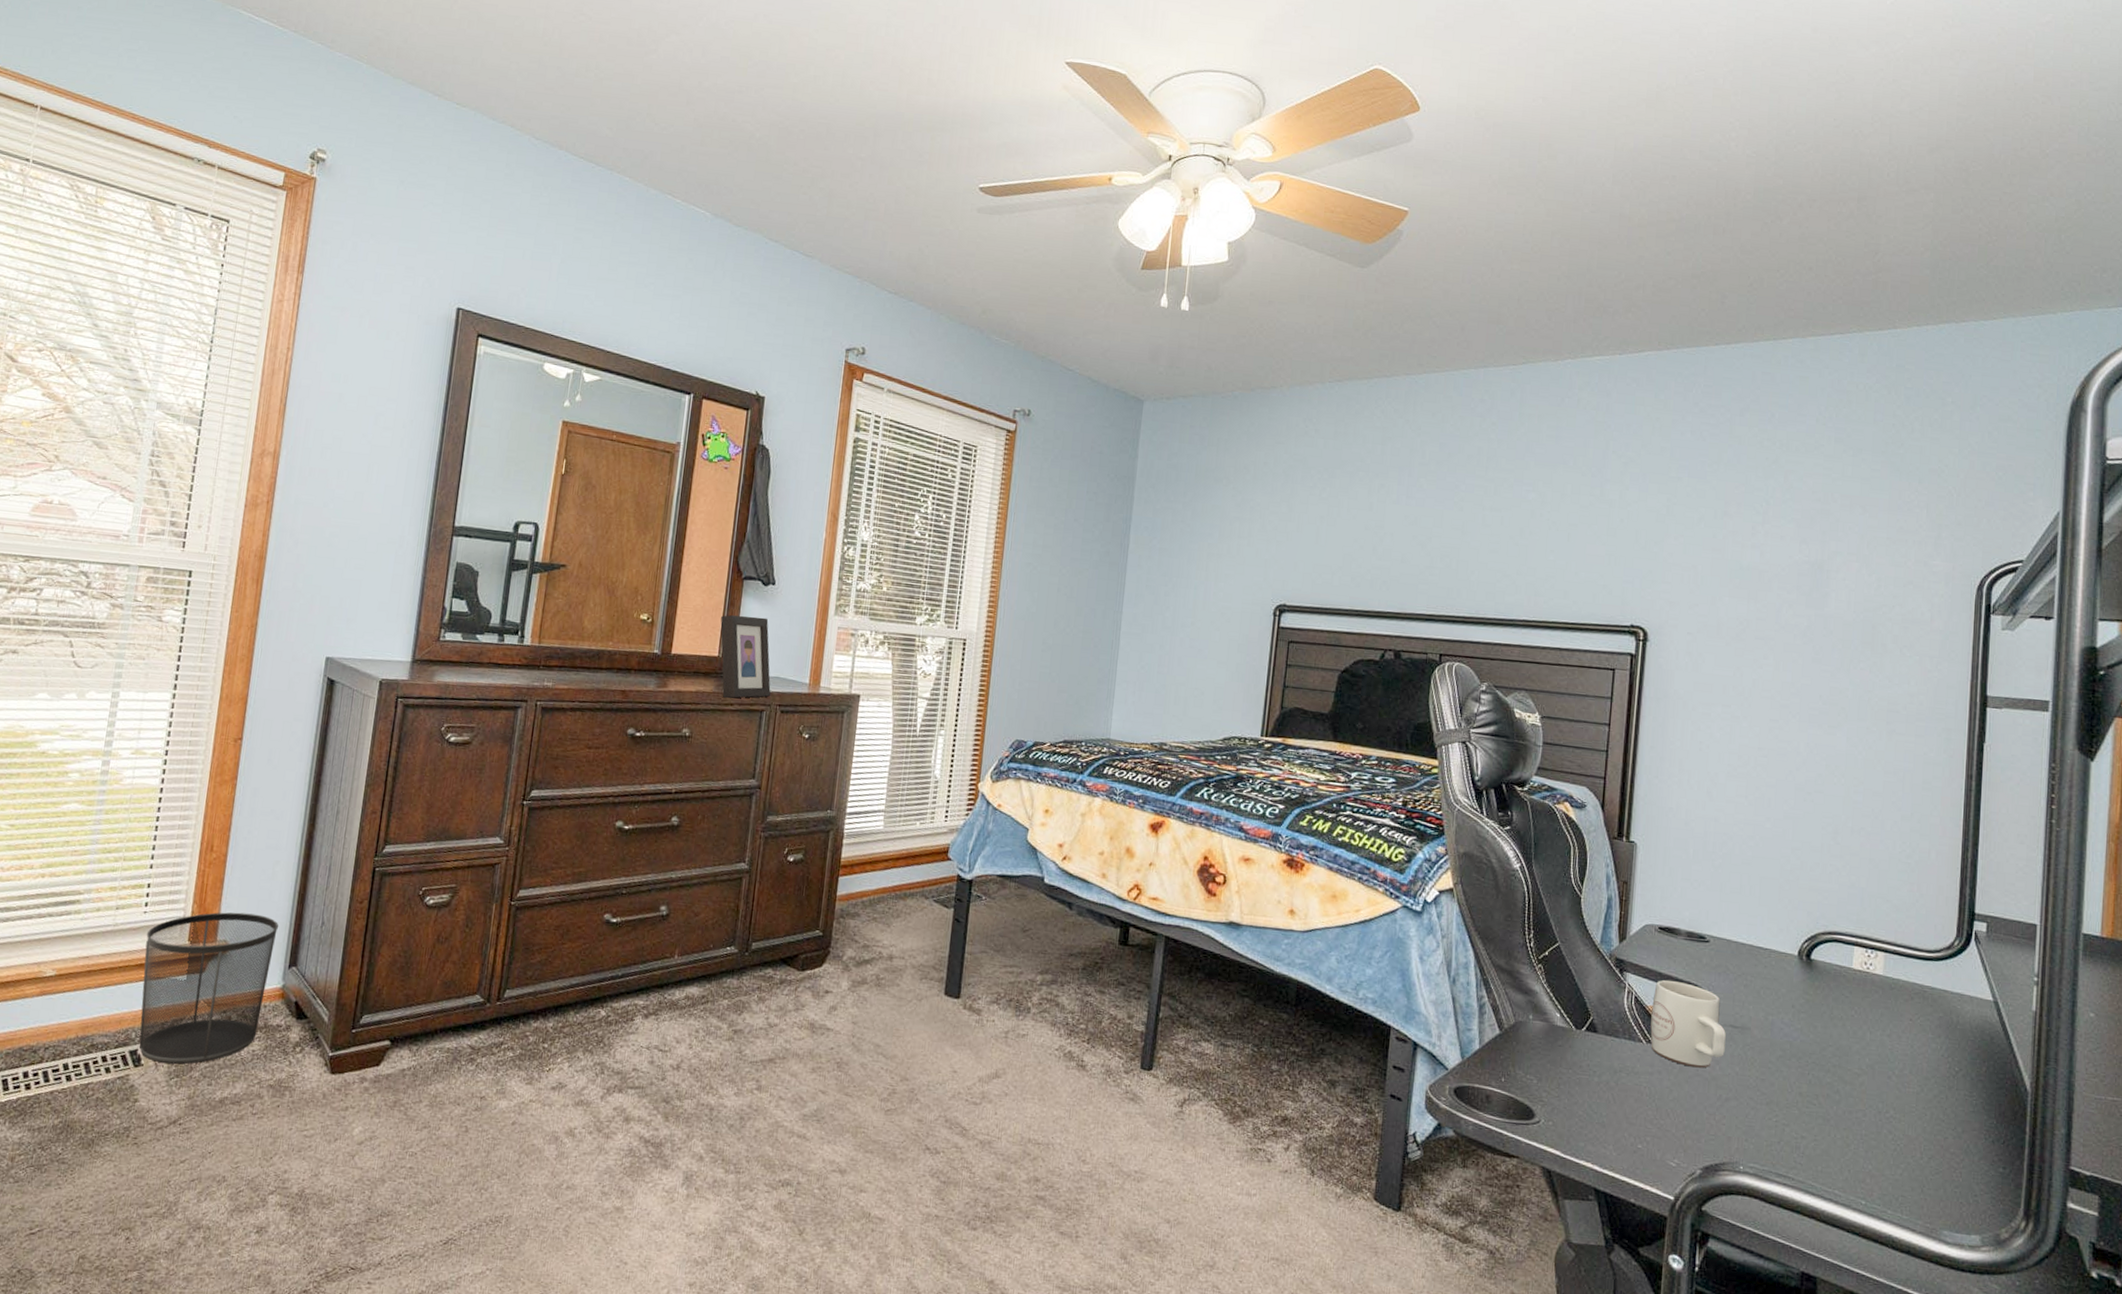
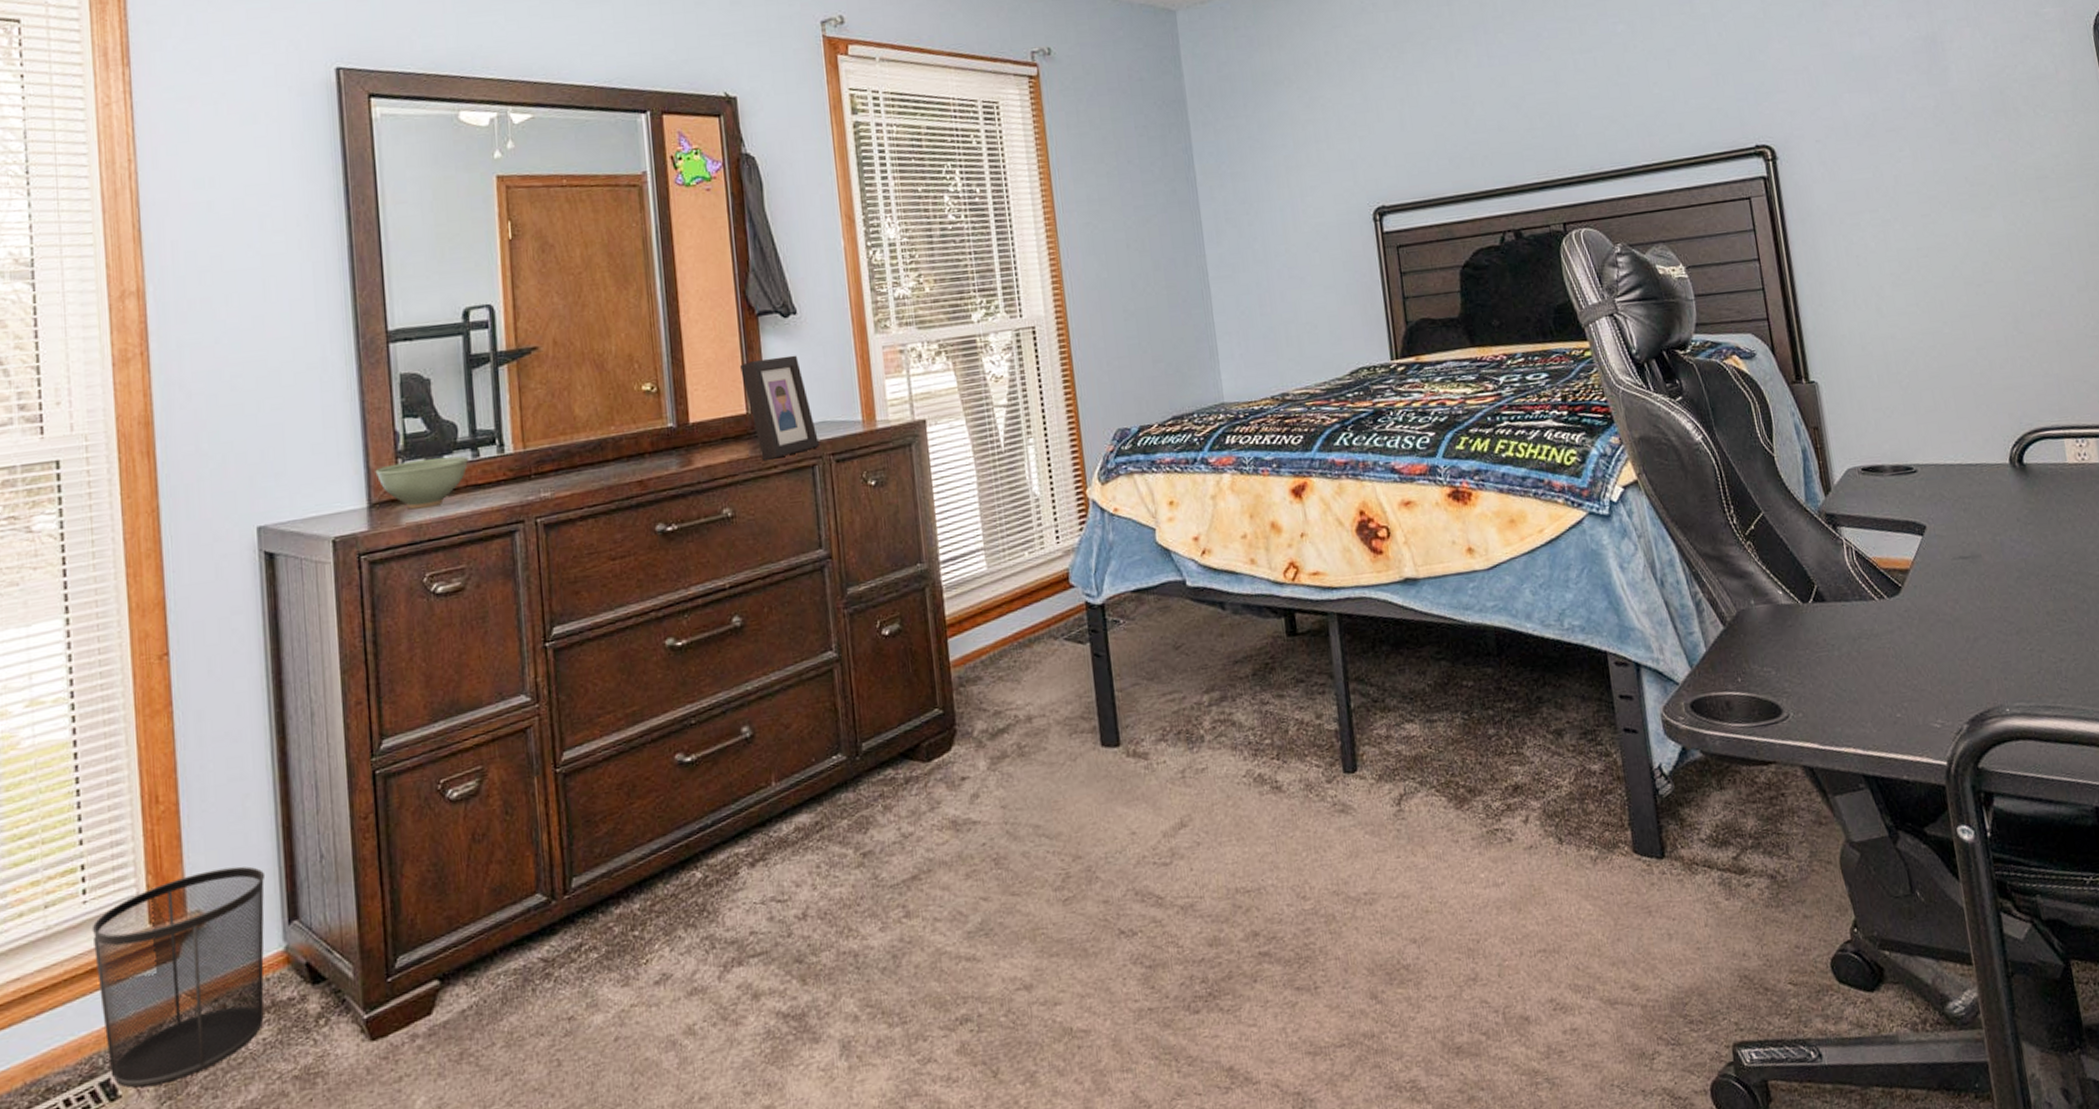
bowl: none [422,632,496,673] -> present [375,456,469,510]
mug: present [1650,980,1726,1068] -> none [1873,522,1962,614]

